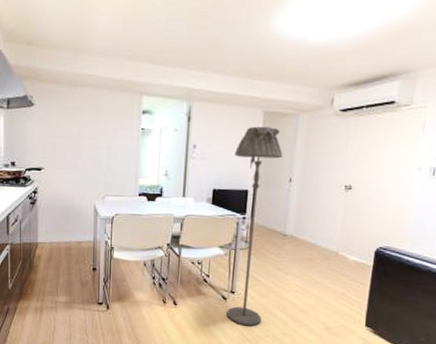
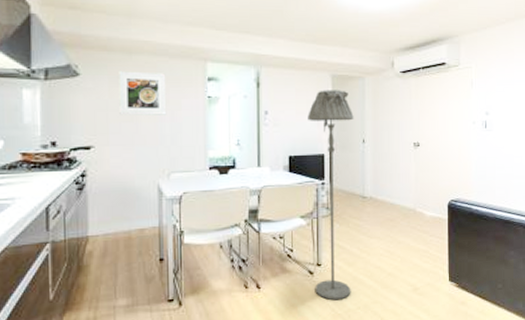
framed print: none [65,102,106,144] -> present [119,71,167,115]

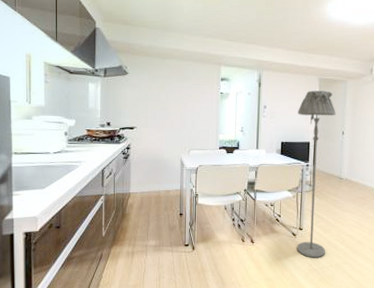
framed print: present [119,71,167,115] -> none [155,72,190,106]

